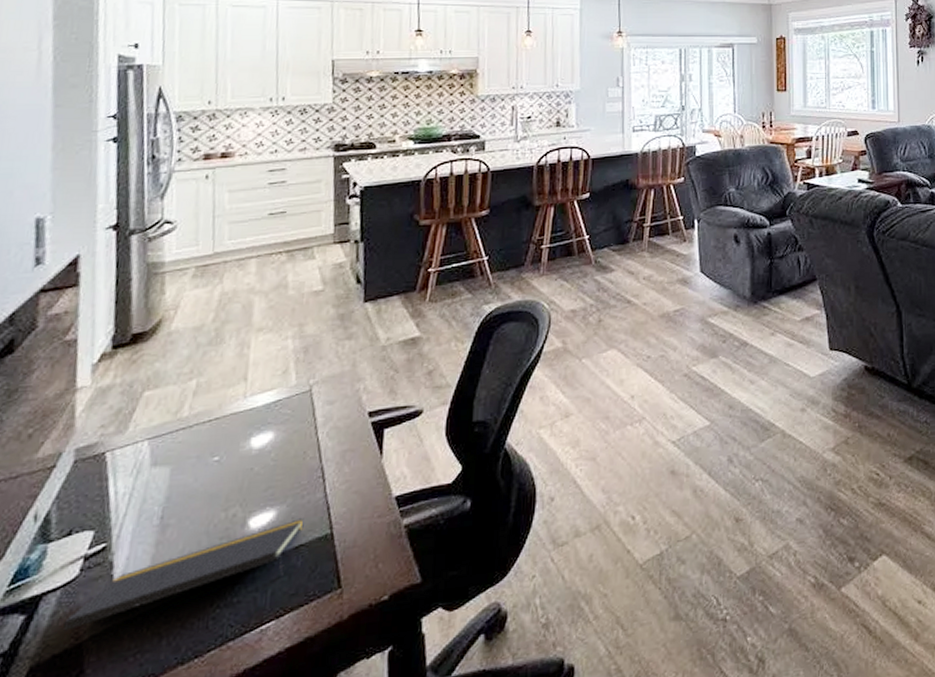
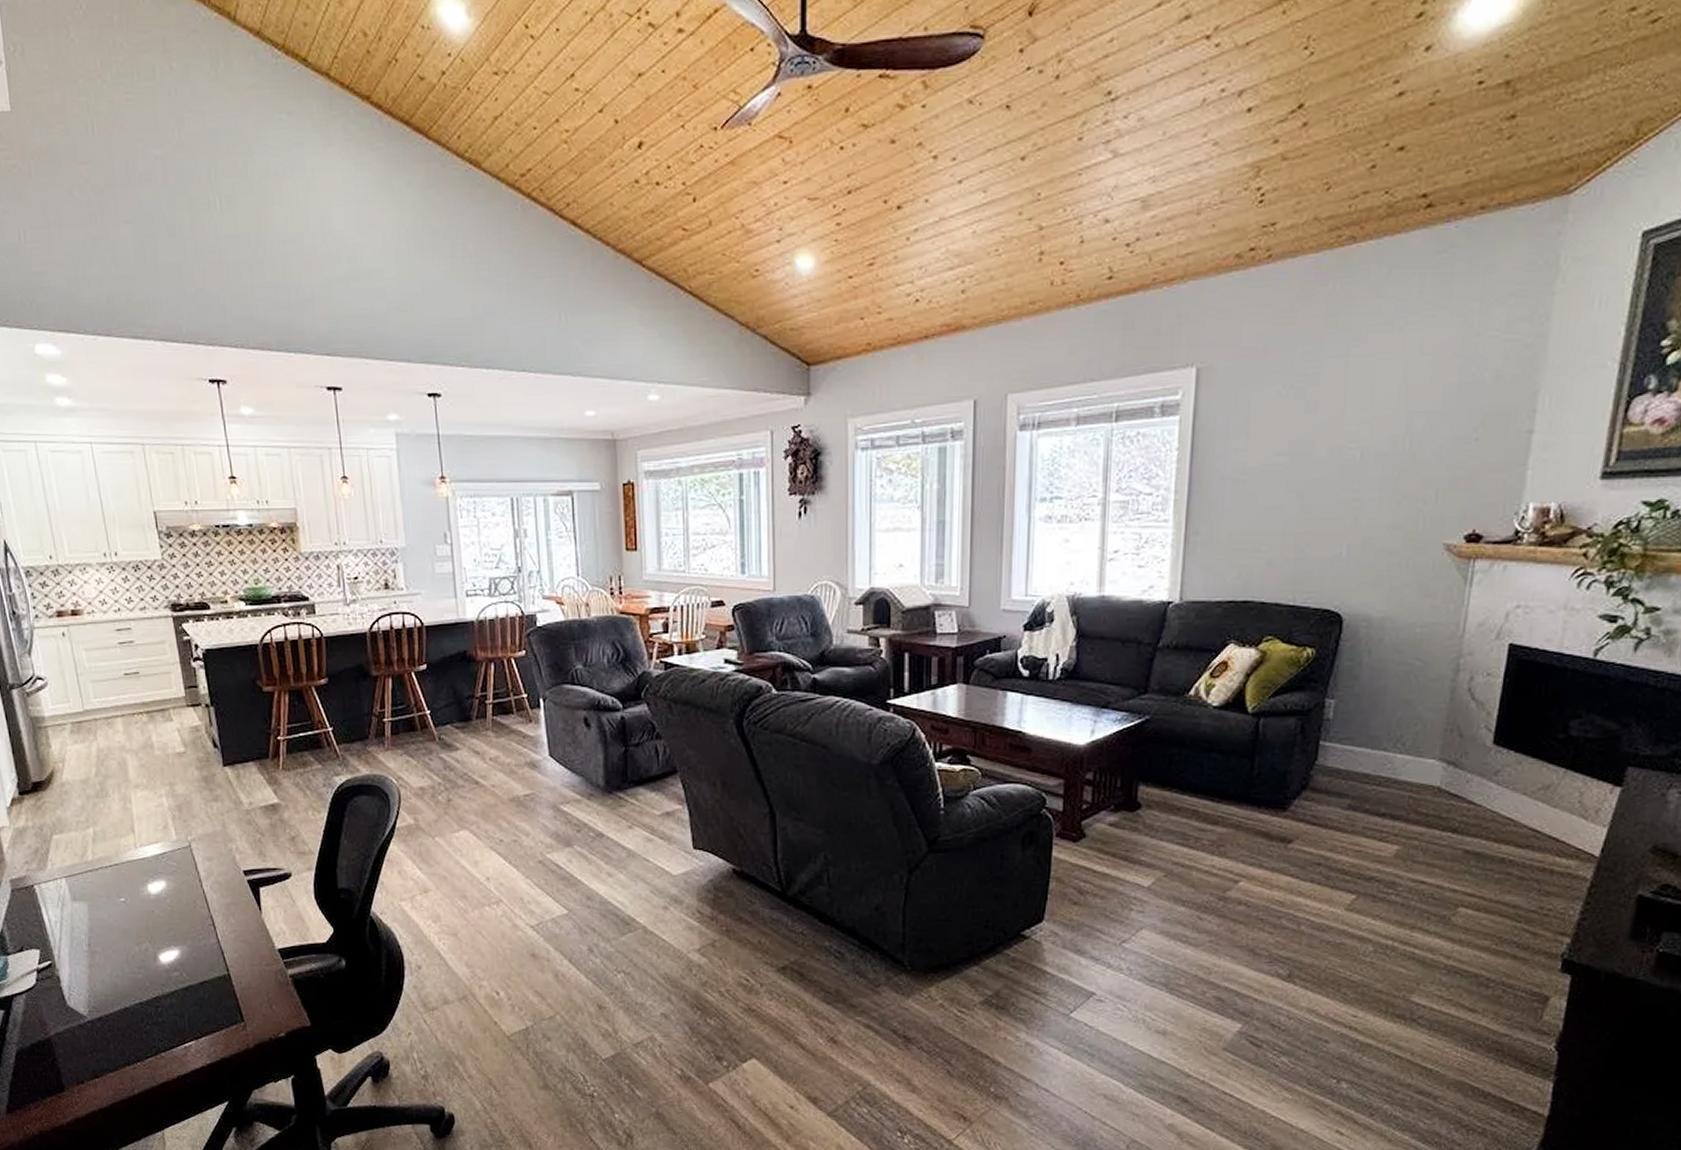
notepad: present [63,518,304,631] -> none [33,959,205,1027]

